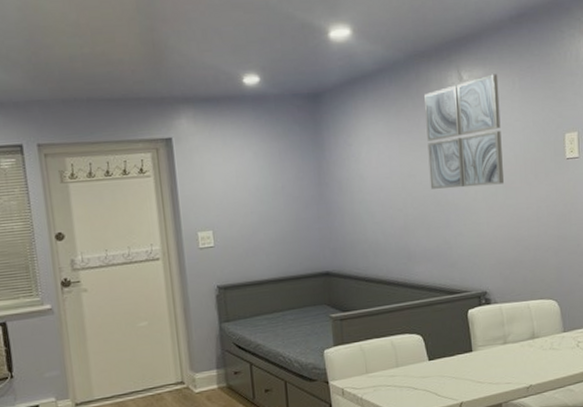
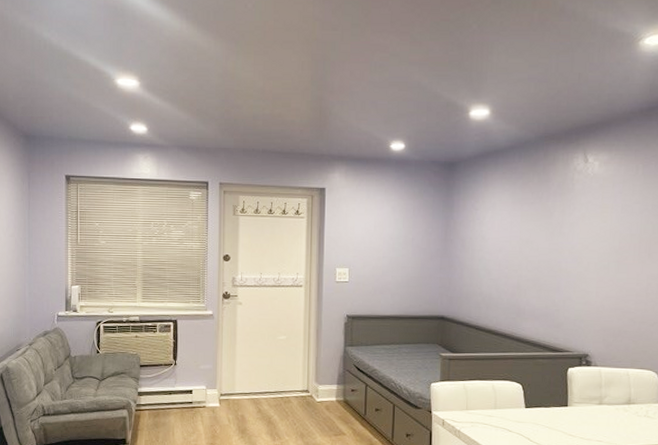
wall art: present [424,73,504,189] -> none [546,159,623,259]

